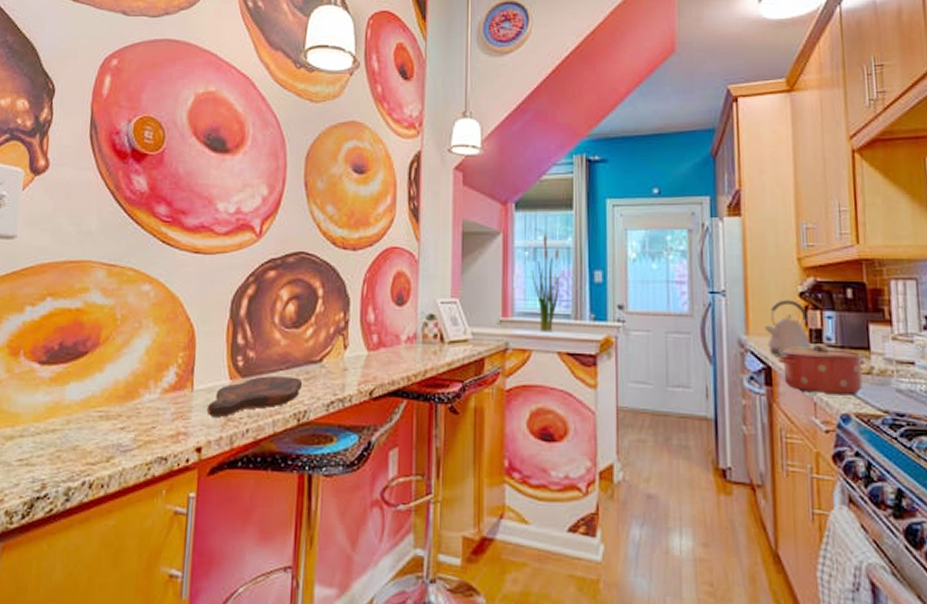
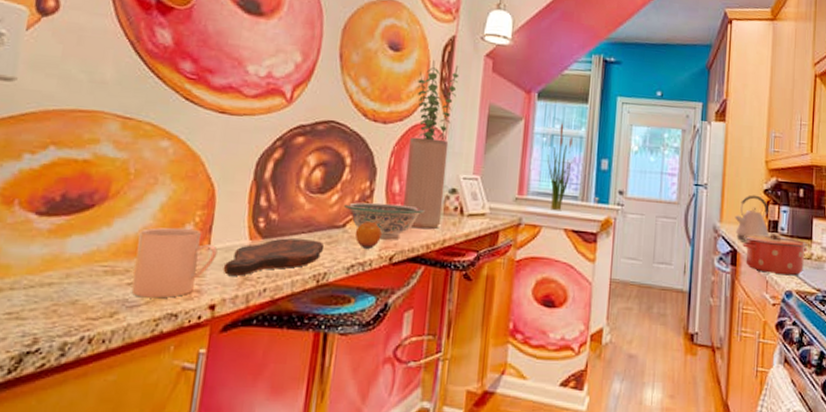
mug: none [124,370,200,442] -> present [131,227,218,299]
decorative bowl: none [318,334,403,374] -> present [343,202,425,241]
fruit: none [332,354,359,383] -> present [355,221,382,249]
vase: none [379,178,428,360] -> present [402,59,459,229]

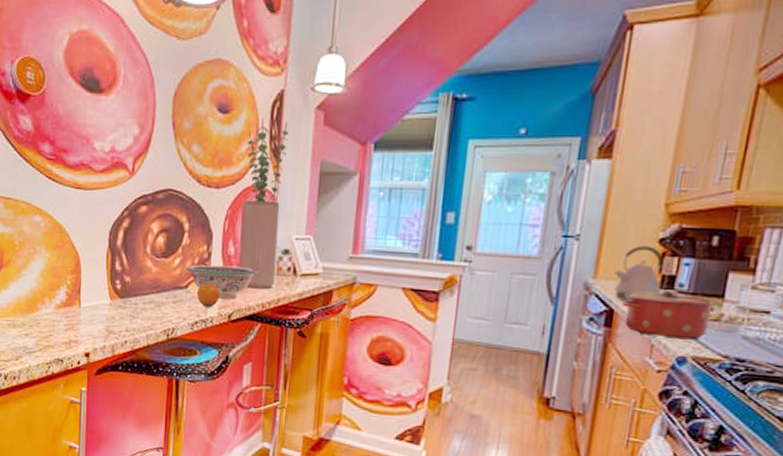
mug: present [131,227,218,299] -> none [27,289,86,347]
cutting board: present [223,238,325,276] -> none [92,298,171,330]
plant: present [547,122,575,211] -> none [384,173,416,269]

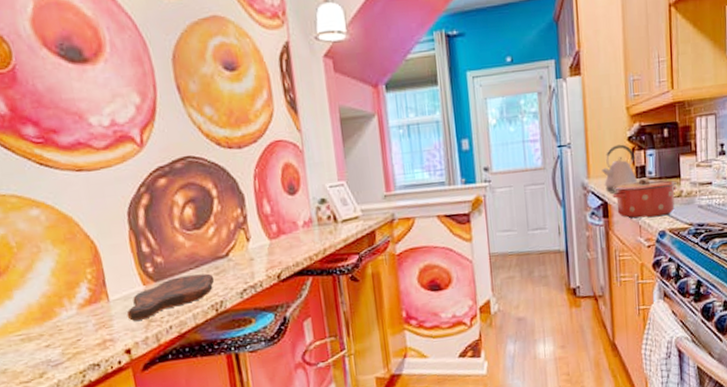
cutting board: none [92,298,171,330] -> present [126,273,215,321]
decorative bowl: present [184,264,259,300] -> none [221,223,300,262]
fruit: present [196,282,220,307] -> none [239,245,265,272]
vase: present [238,118,289,289] -> none [261,71,318,244]

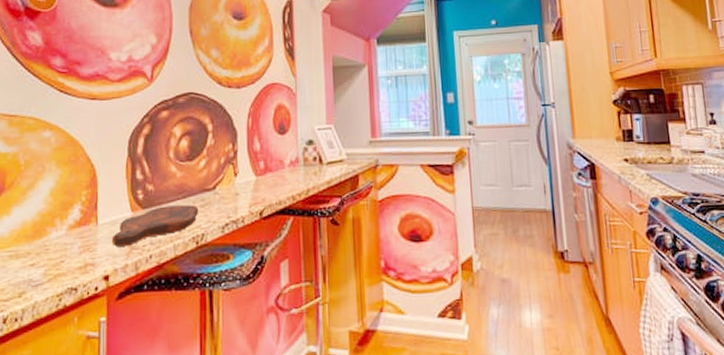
kettle: present [602,144,638,194] -> none [587,107,626,155]
casserole: present [612,177,677,219] -> none [599,141,668,183]

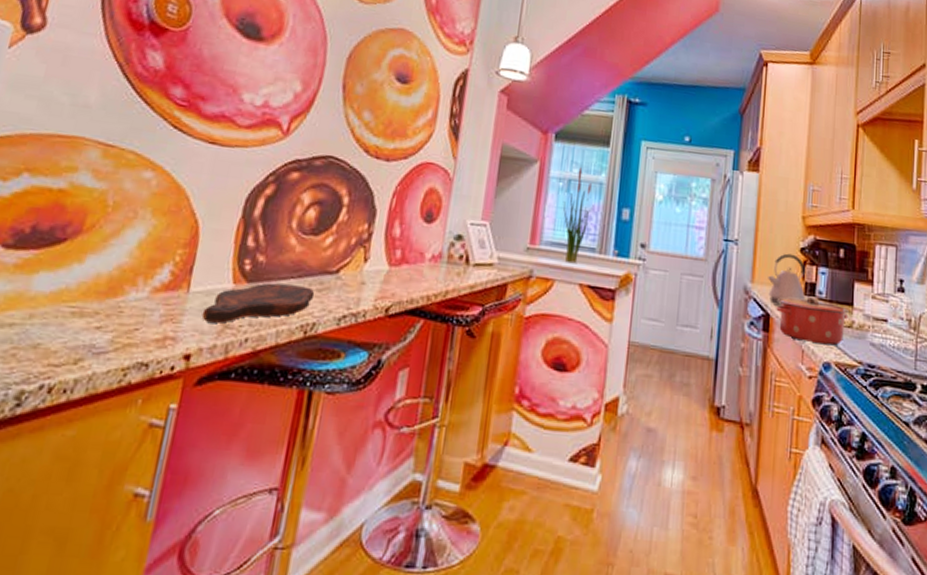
plant: none [394,63,421,149] -> present [563,166,594,264]
kettle: none [587,107,626,155] -> present [768,253,806,307]
casserole: none [599,141,668,183] -> present [776,296,849,346]

